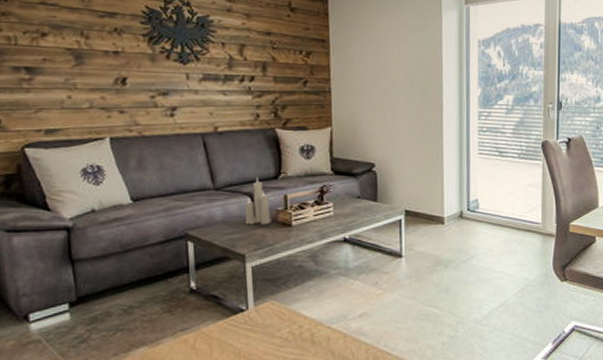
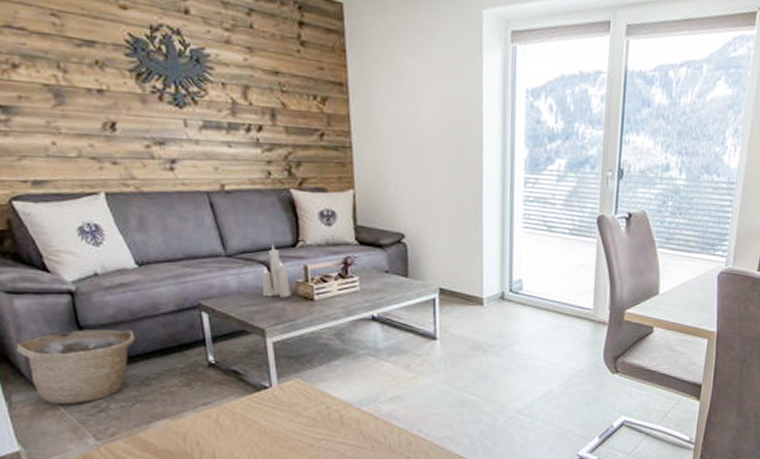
basket: none [8,261,123,337] -> present [16,329,135,404]

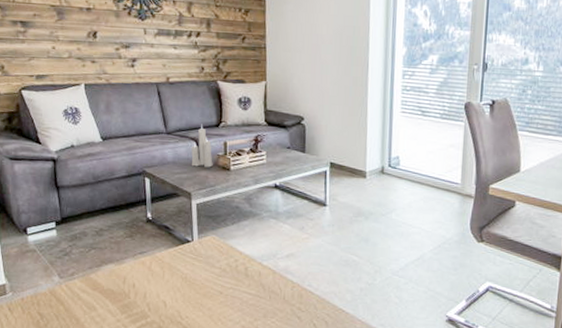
basket: present [16,329,135,404] -> none [12,189,96,248]

